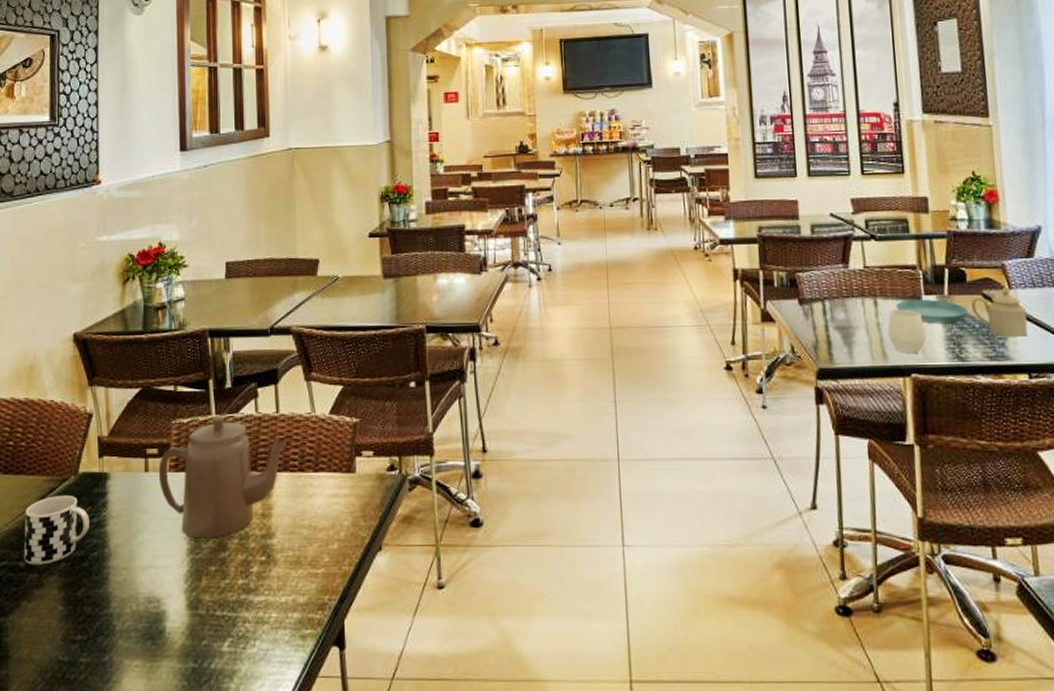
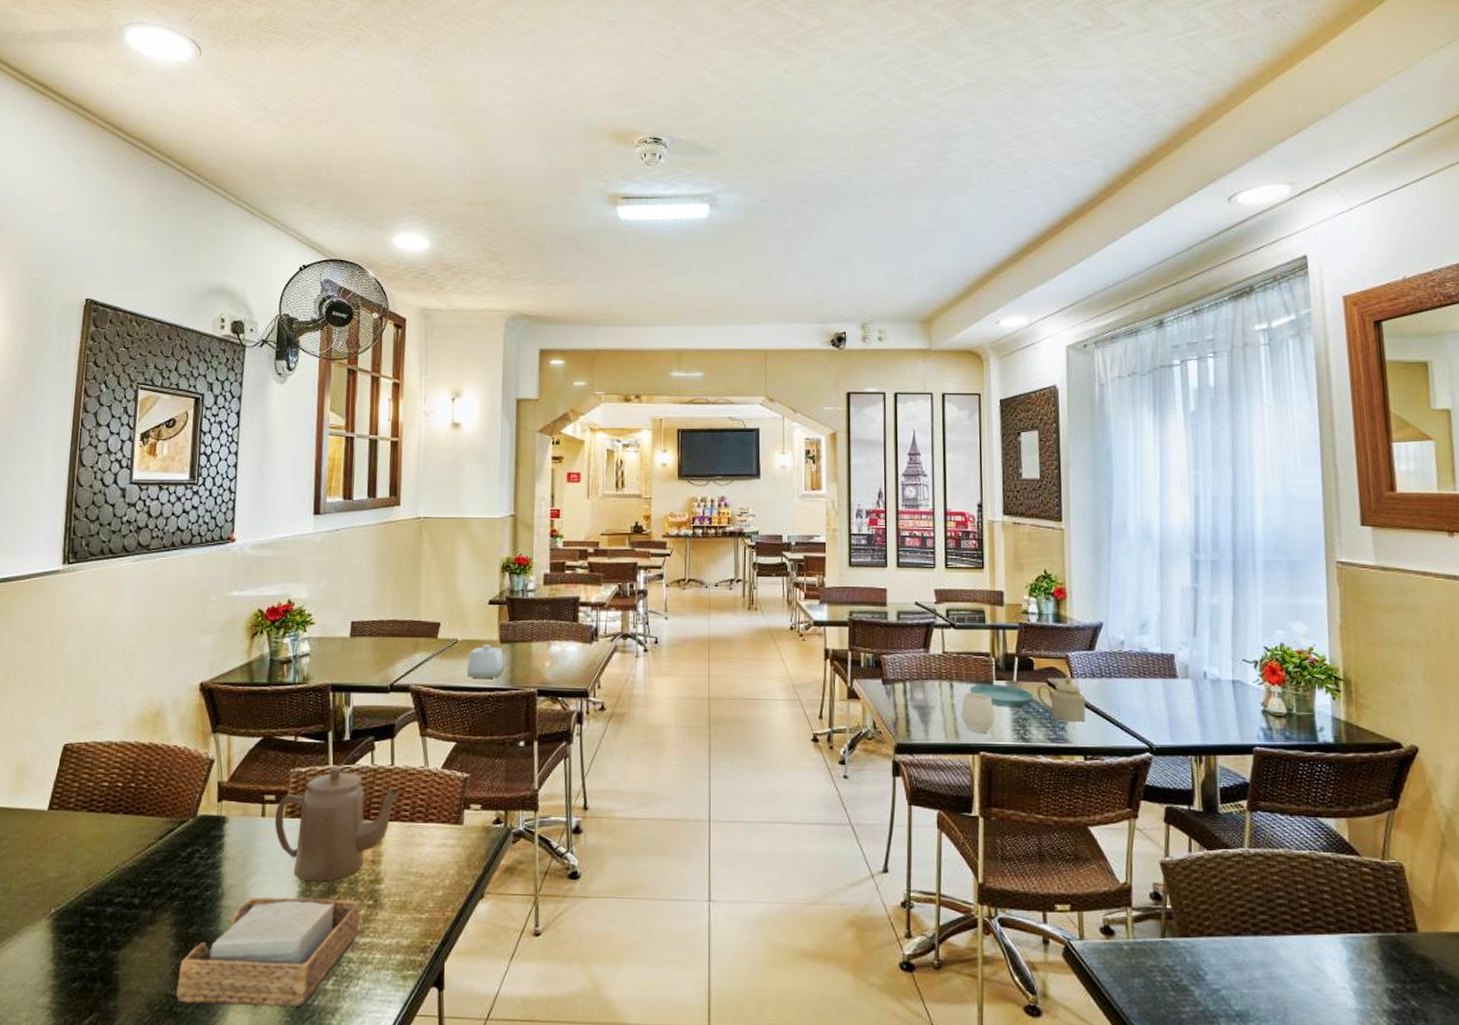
cup: present [23,494,89,565] -> none [138,836,205,903]
napkin holder: none [68,556,253,672] -> present [176,897,360,1008]
sugar bowl: none [349,279,390,318] -> present [466,644,505,679]

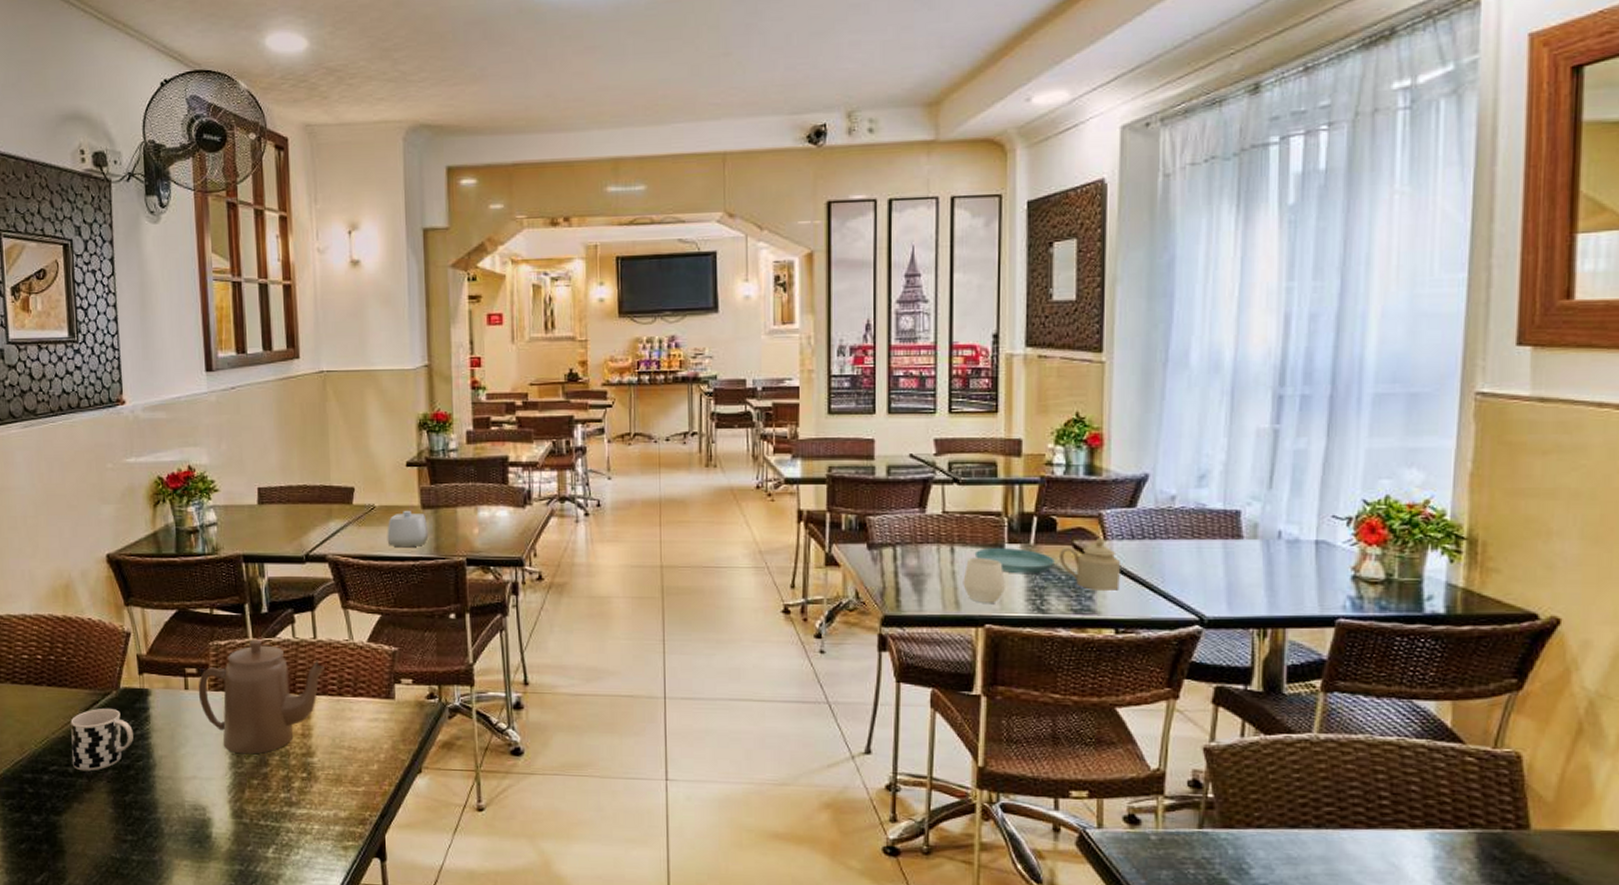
cup: none [138,836,205,903] -> present [70,708,133,772]
napkin holder: present [176,897,360,1008] -> none [120,768,295,873]

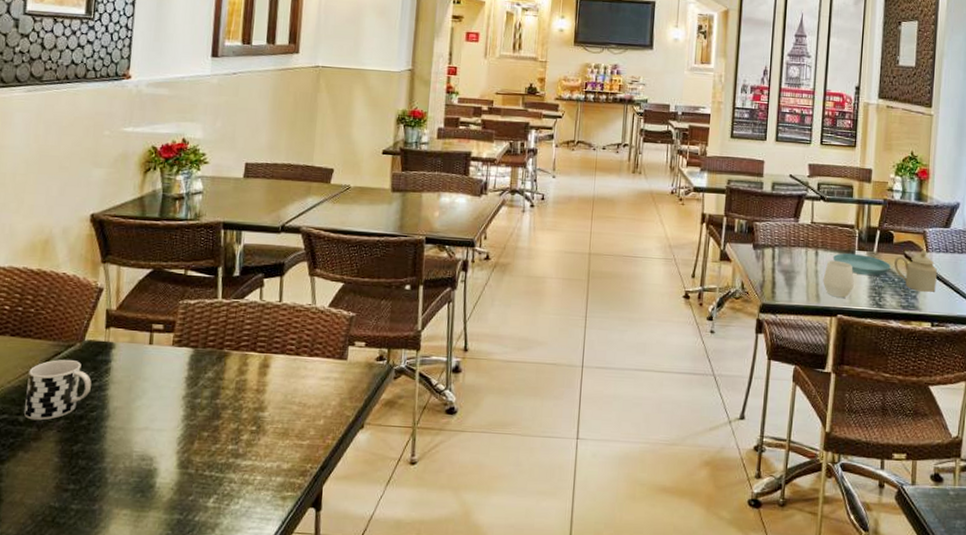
teapot: present [198,639,325,755] -> none [161,300,286,408]
sugar bowl: present [387,510,429,548] -> none [357,191,396,225]

